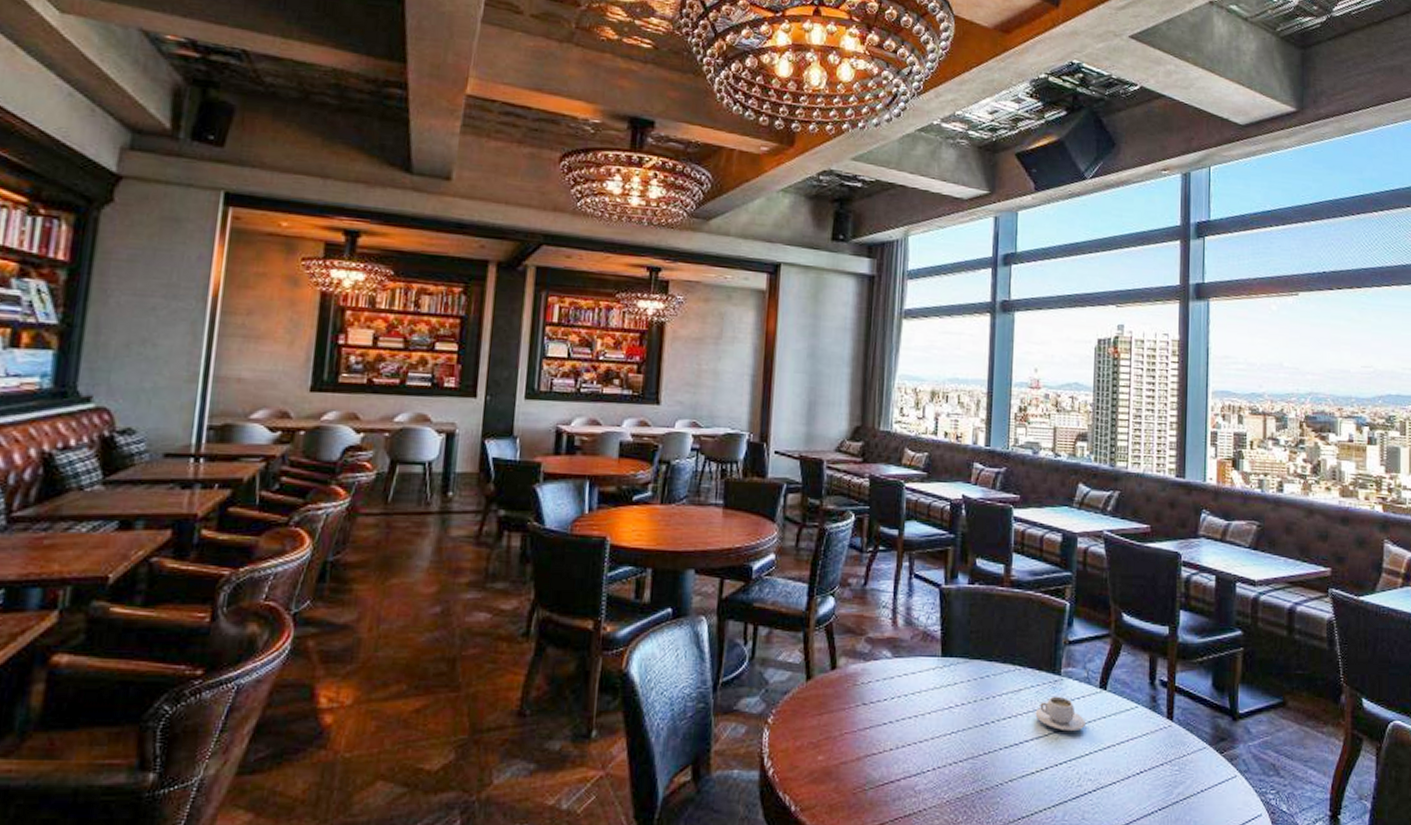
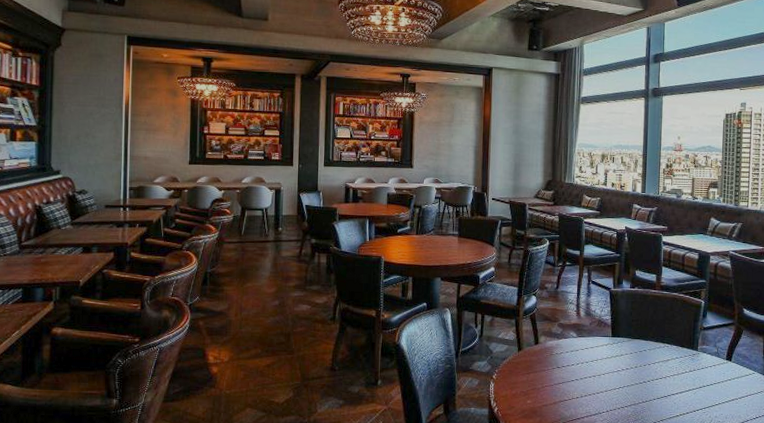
teacup: present [1035,696,1087,732] -> none [679,364,717,389]

